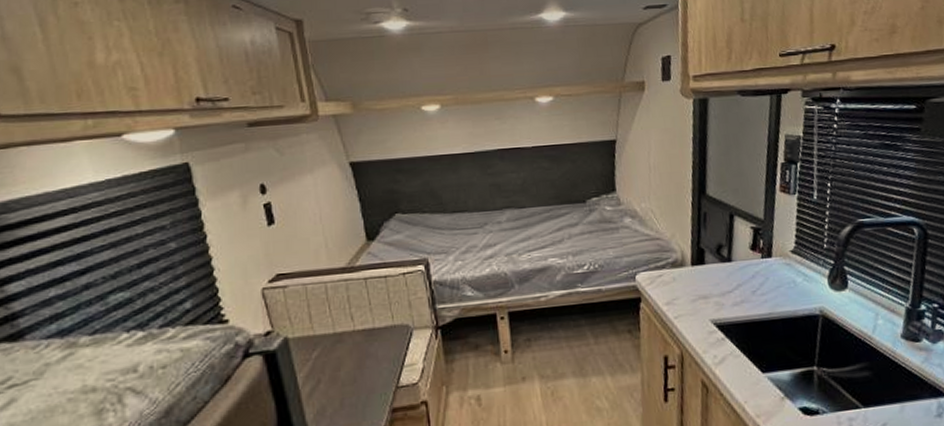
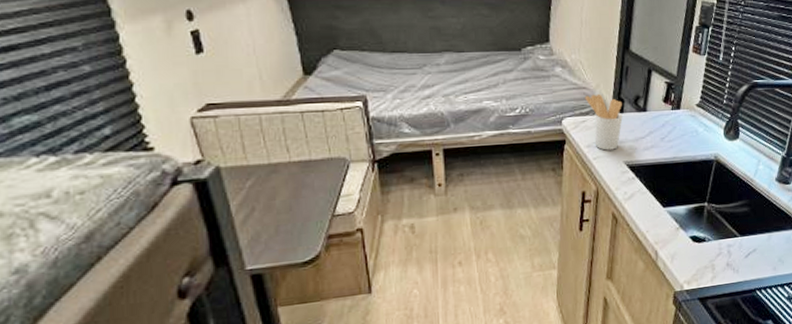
utensil holder: none [659,244,705,308] -> present [585,93,623,151]

